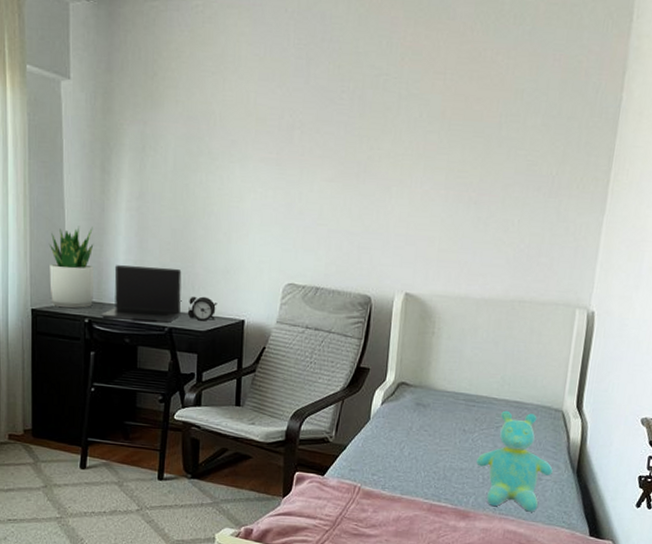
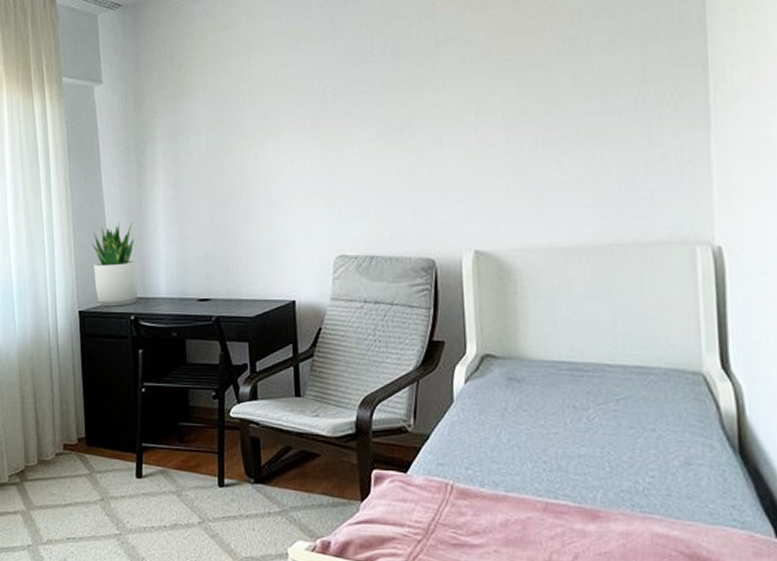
laptop computer: present [101,265,182,323] -> none [146,253,226,313]
alarm clock: present [187,296,217,321] -> none [233,279,265,306]
teddy bear: present [475,410,553,512] -> none [596,378,705,508]

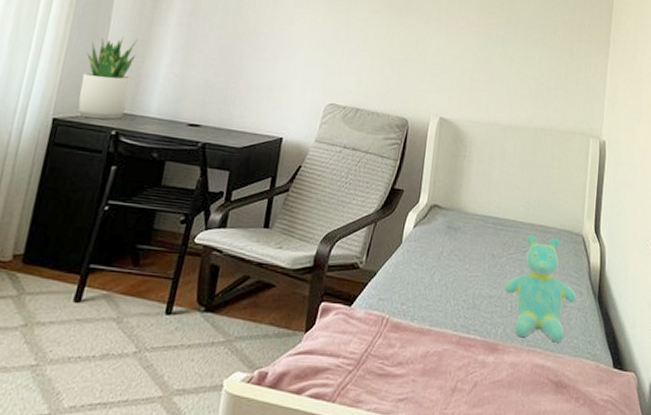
teddy bear: none [596,378,705,508] -> present [504,234,576,343]

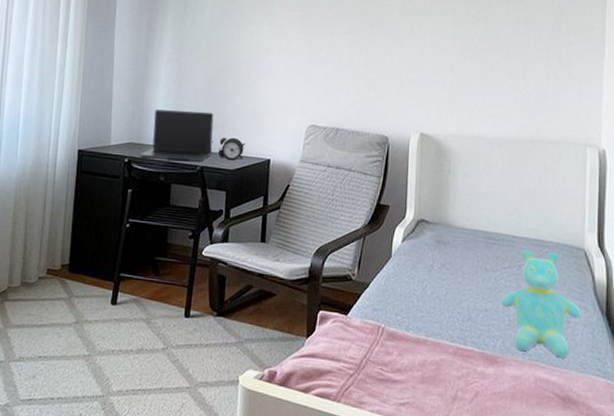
planter: present [78,37,138,120] -> none [96,75,137,149]
laptop computer: none [130,77,224,138] -> present [139,110,214,162]
alarm clock: none [223,111,257,138] -> present [217,137,246,160]

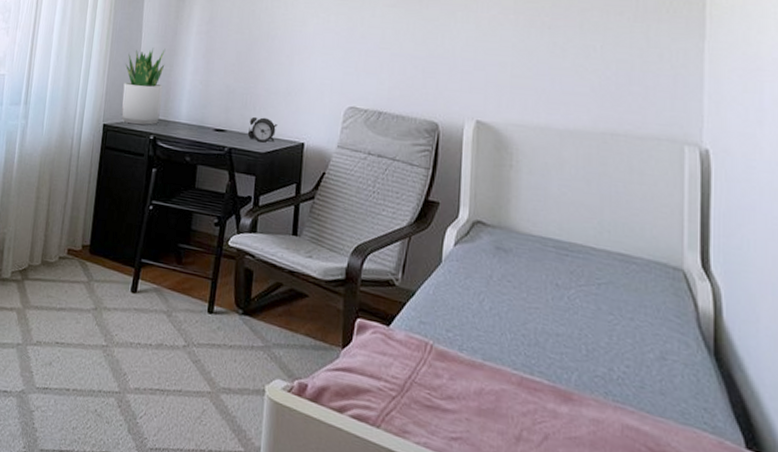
planter: none [96,75,137,149] -> present [122,47,166,125]
laptop computer: present [139,110,214,162] -> none [165,84,244,143]
teddy bear: present [500,248,581,358] -> none [575,263,680,404]

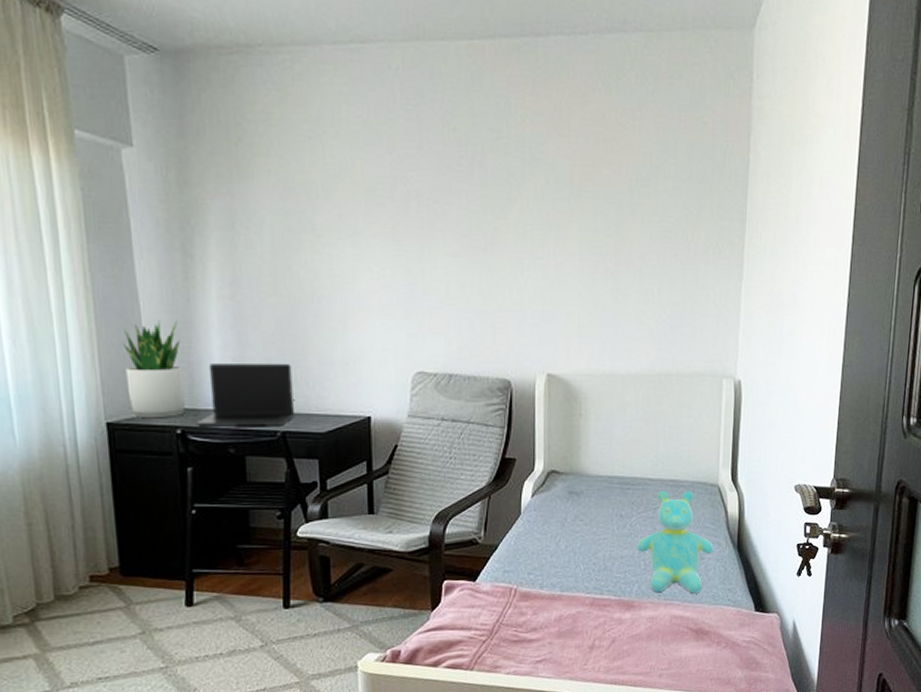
laptop computer: none [165,84,244,143] -> present [196,363,294,427]
alarm clock: present [247,116,278,143] -> none [302,393,338,421]
teddy bear: none [575,263,680,404] -> present [635,490,714,594]

